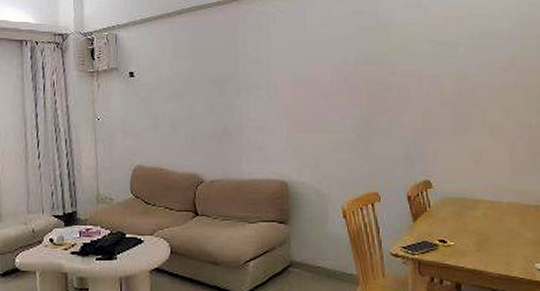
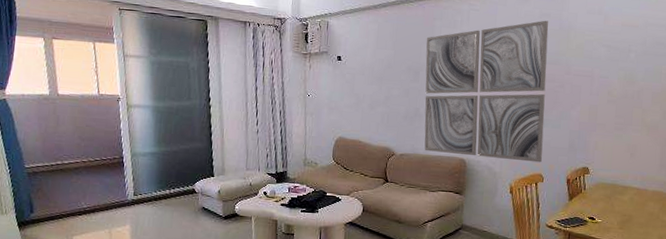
wall art: none [229,18,377,179] -> present [424,20,549,163]

